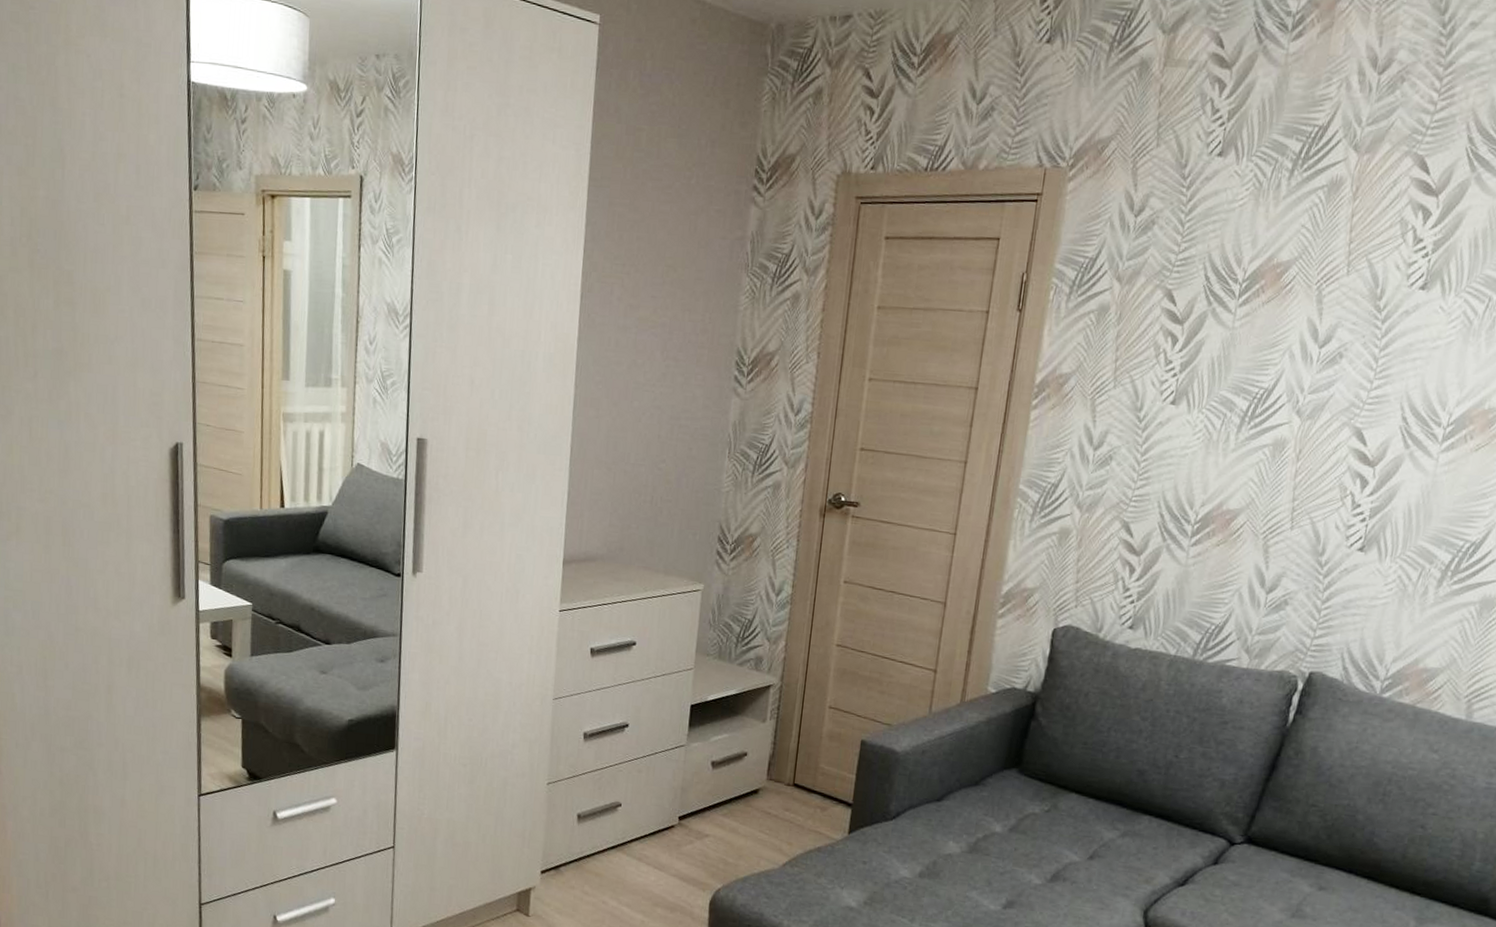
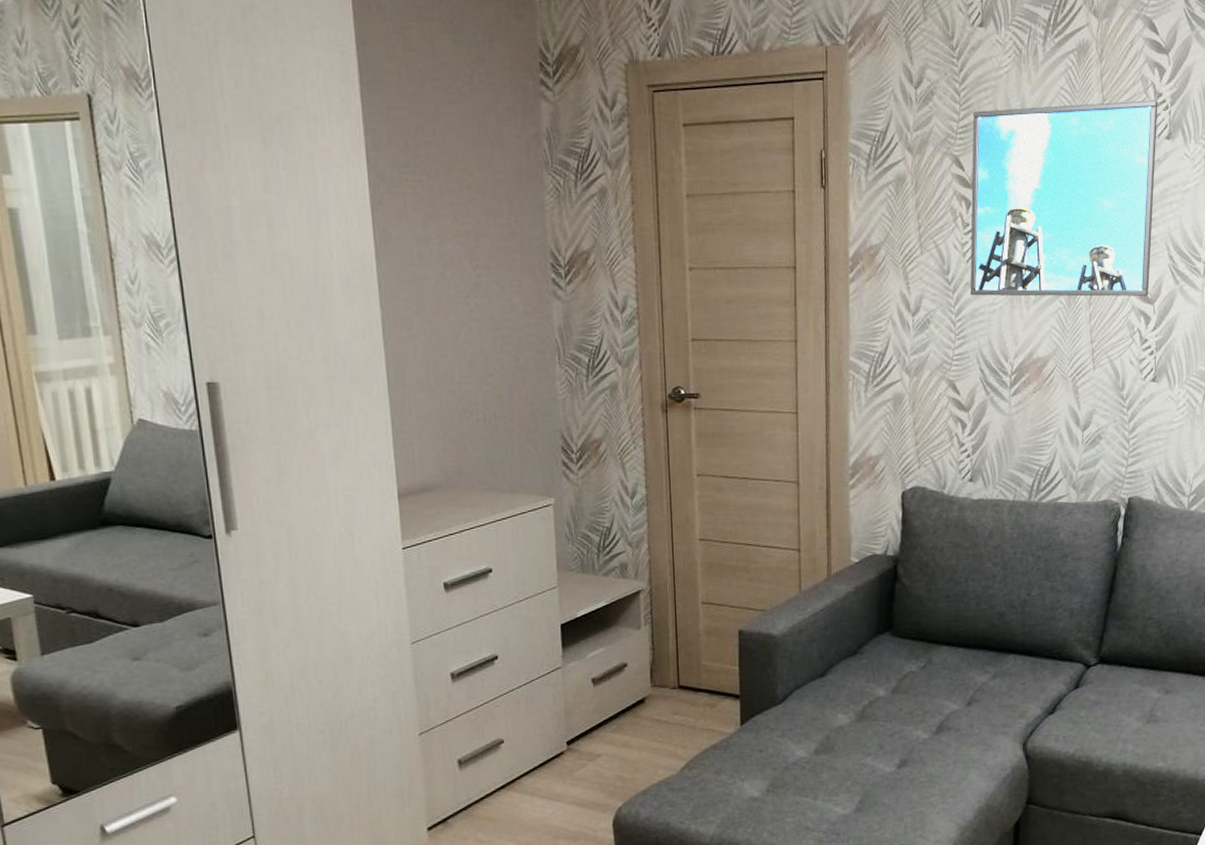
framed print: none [1161,243,1417,458] -> present [969,100,1158,297]

